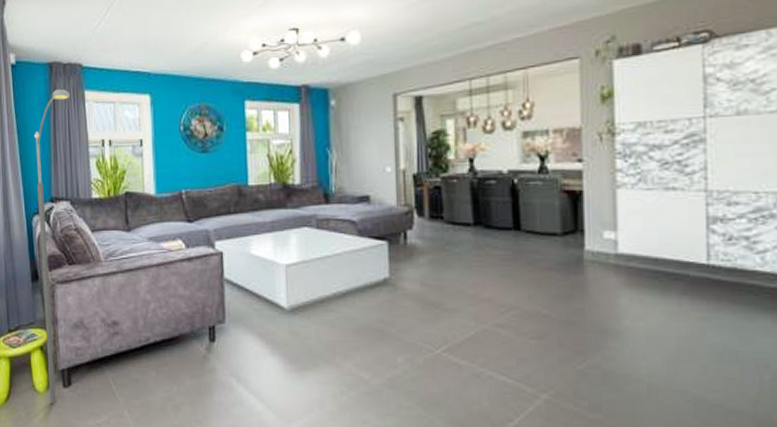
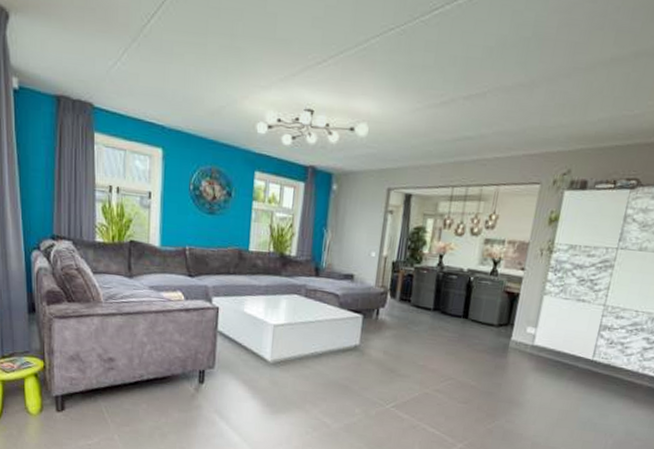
street lamp: present [34,88,70,404] -> none [36,125,79,425]

